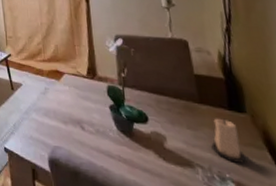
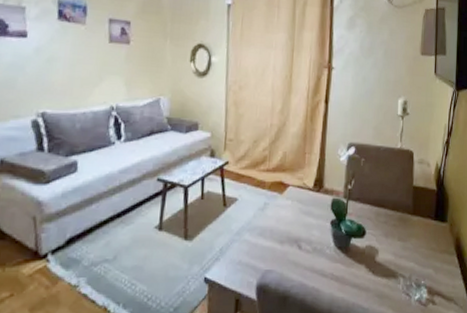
candle: present [211,118,247,163] -> none [415,228,440,269]

